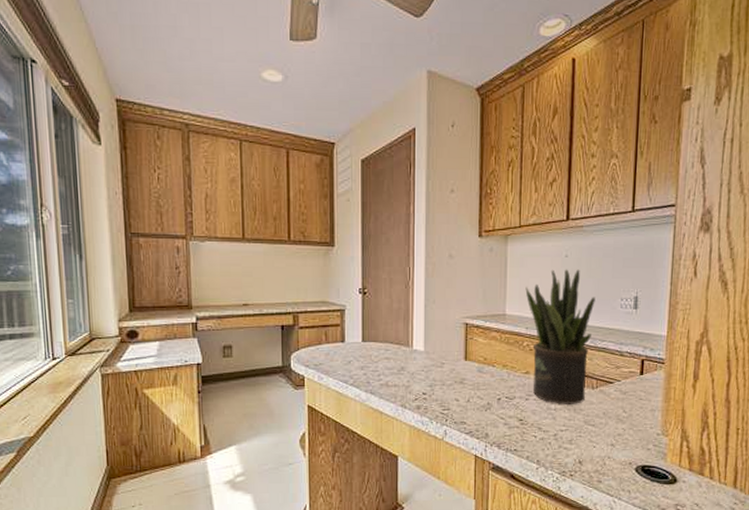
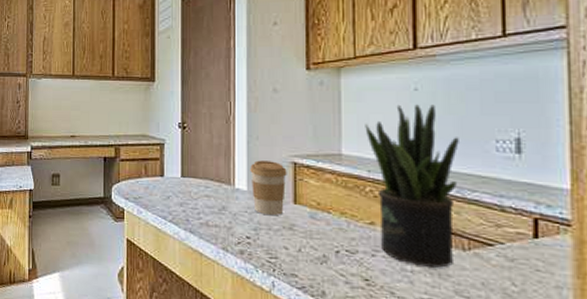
coffee cup: none [427,322,460,373] -> present [250,160,287,216]

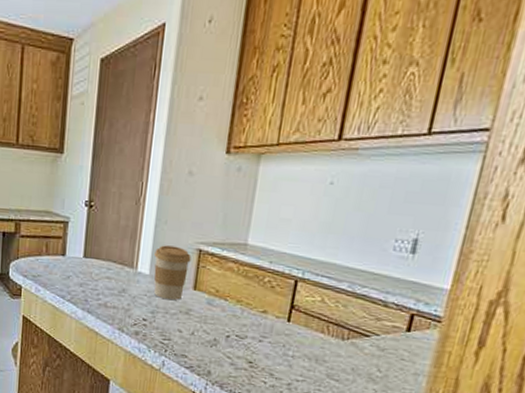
potted plant: present [365,104,459,268] -> none [269,197,362,354]

